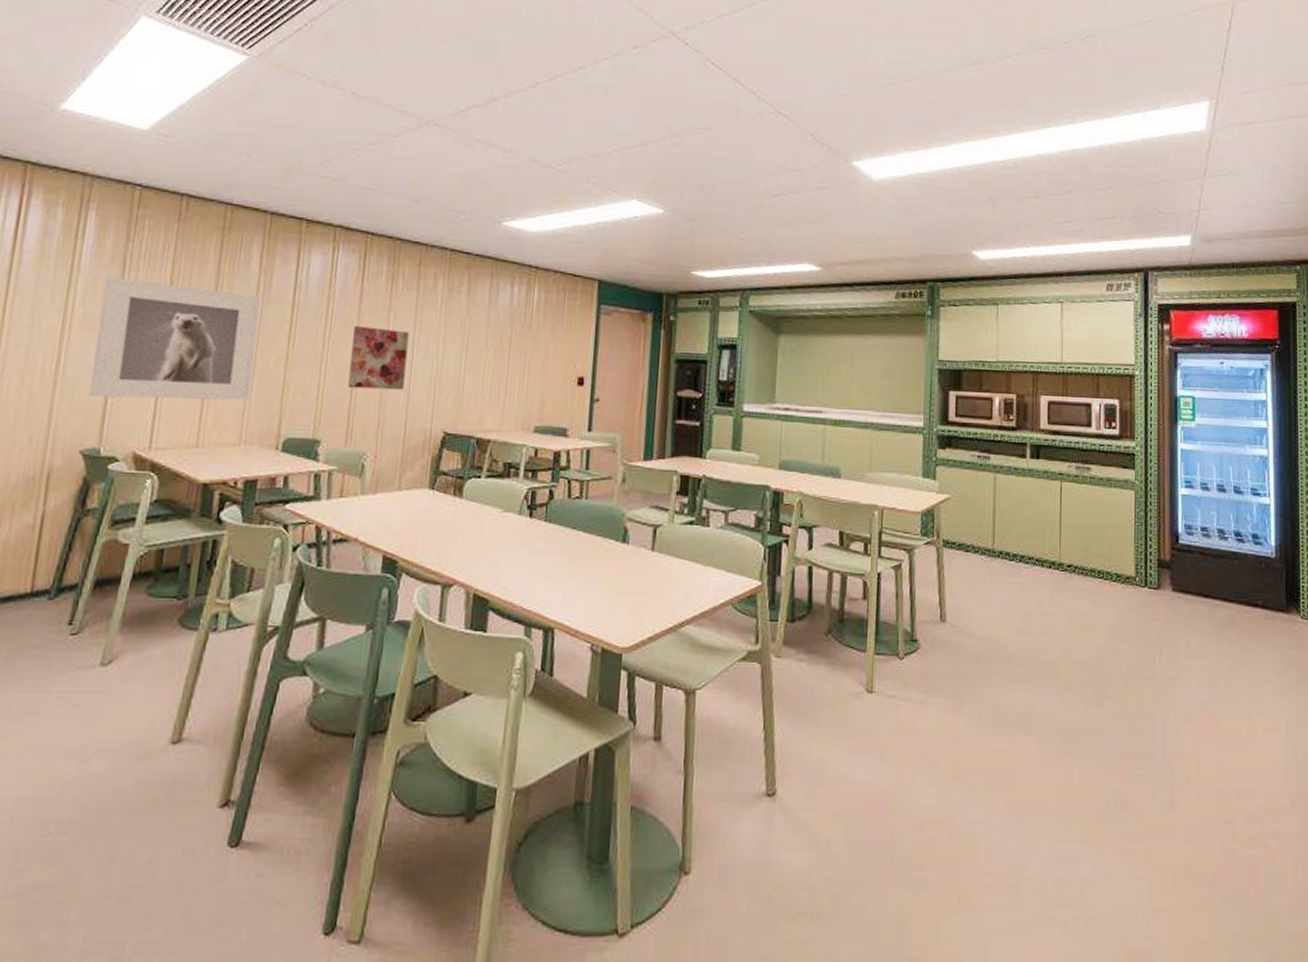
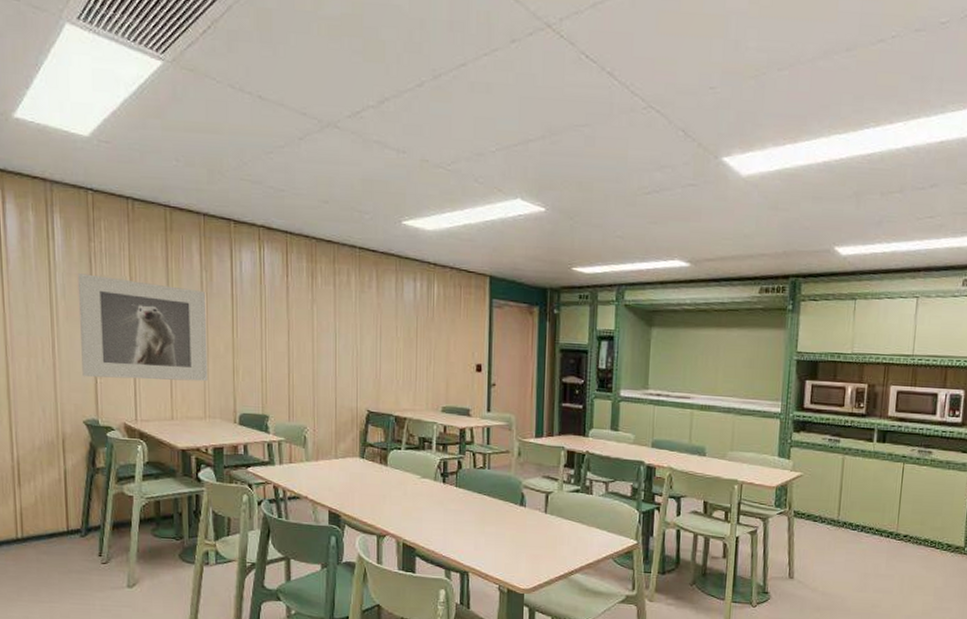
wall art: present [348,326,410,391] -> none [284,318,331,375]

